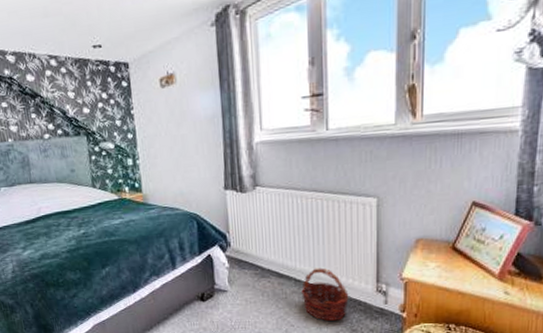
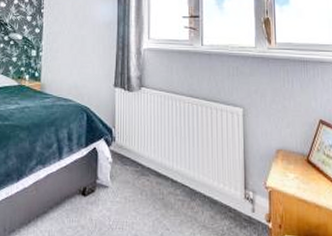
basket: present [301,267,349,321] -> none [177,170,220,227]

